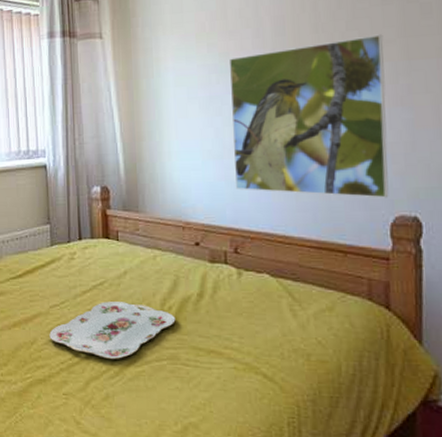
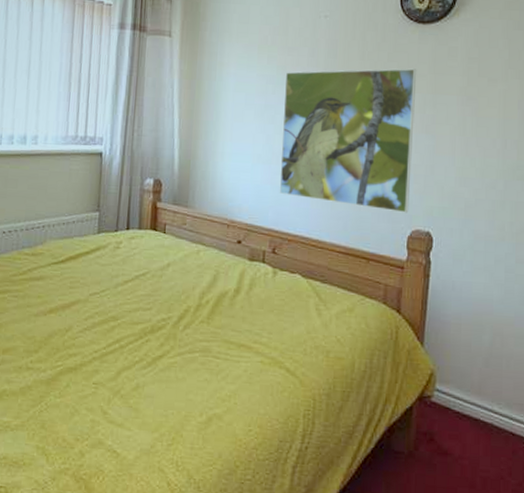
serving tray: present [49,301,176,359] -> none [85,292,212,350]

